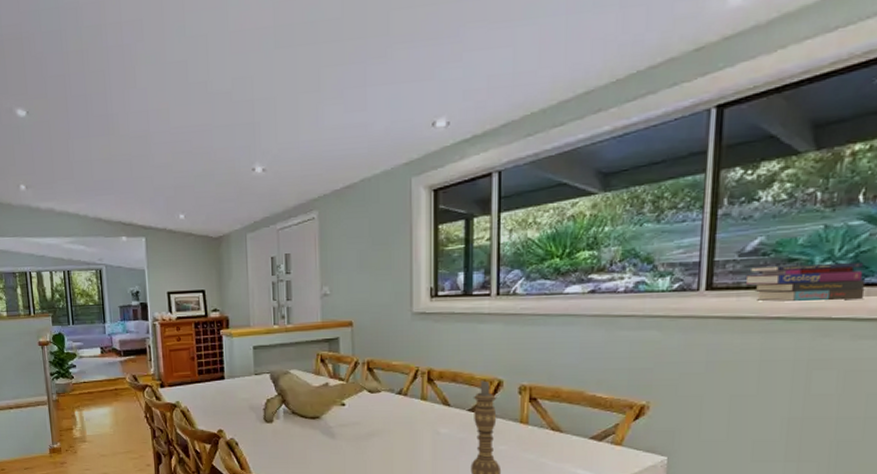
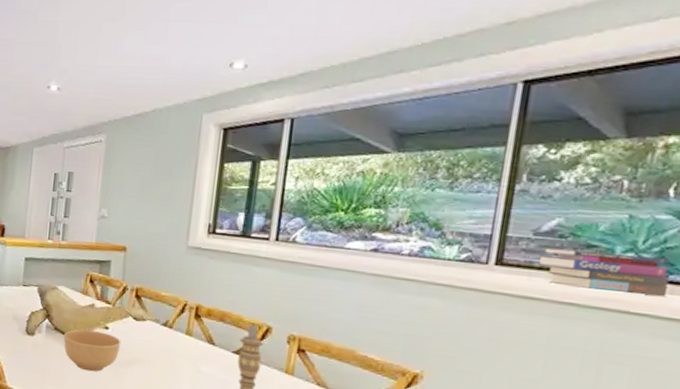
bowl: none [301,409,359,450] -> present [63,329,121,372]

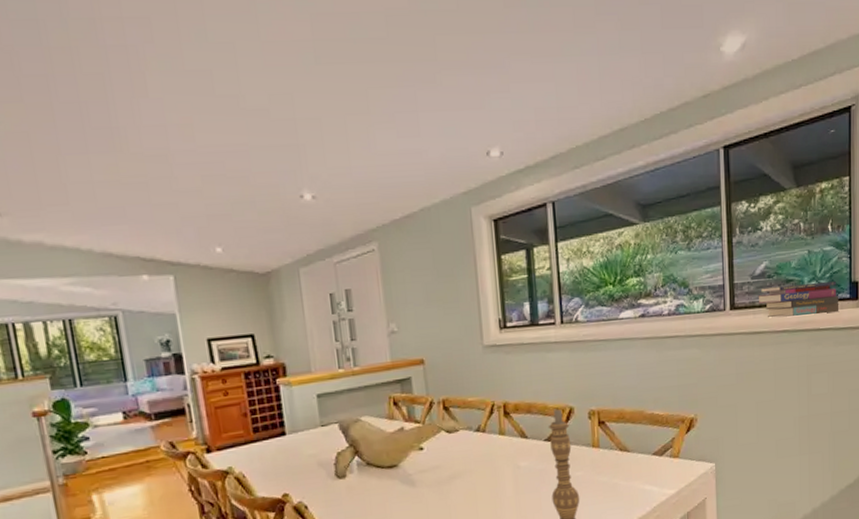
bowl: present [63,329,121,372] -> none [377,454,440,500]

